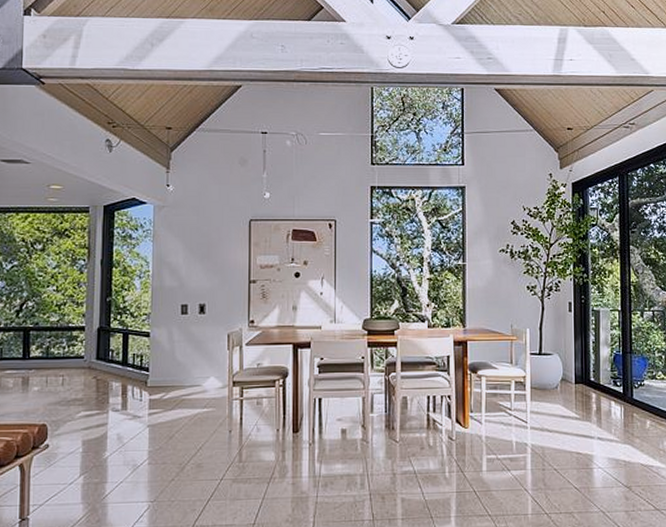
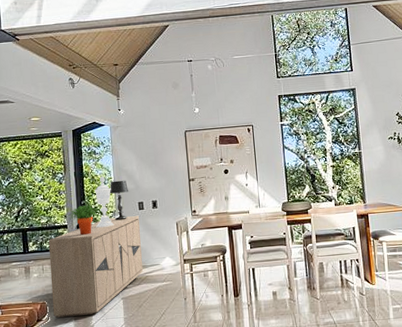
sideboard: none [54,322,180,446] -> present [48,216,143,318]
potted plant: none [87,302,132,341] -> present [68,205,101,235]
decorative urn: none [123,267,148,333] -> present [94,176,115,228]
table lamp: none [145,275,170,326] -> present [109,180,128,221]

